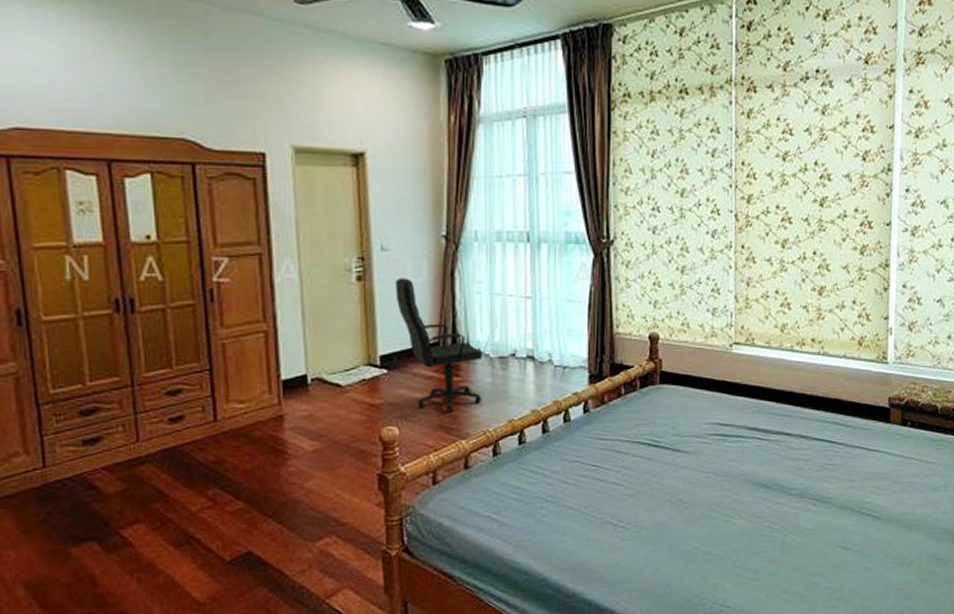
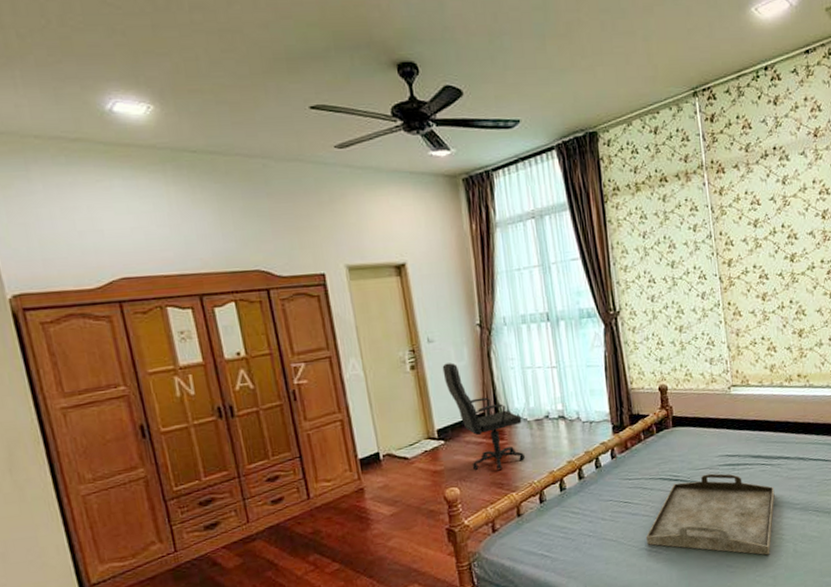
serving tray: none [612,443,769,545] -> present [645,473,775,555]

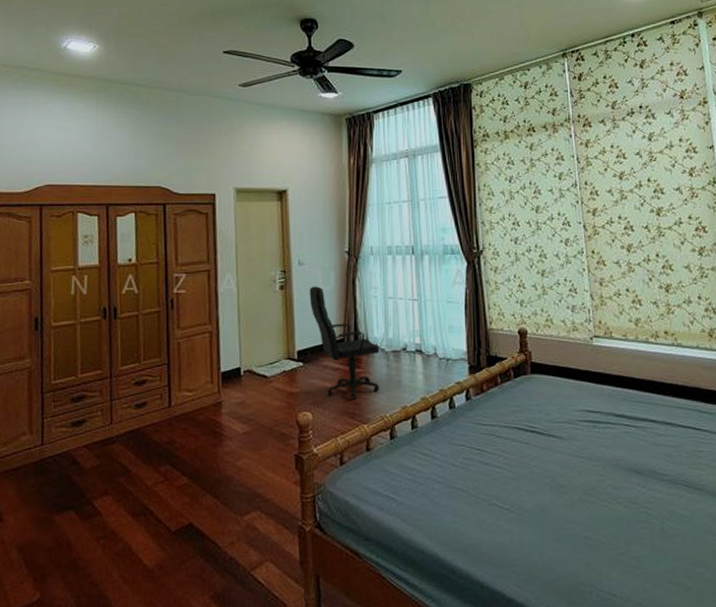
serving tray: present [645,473,775,555] -> none [497,428,640,531]

